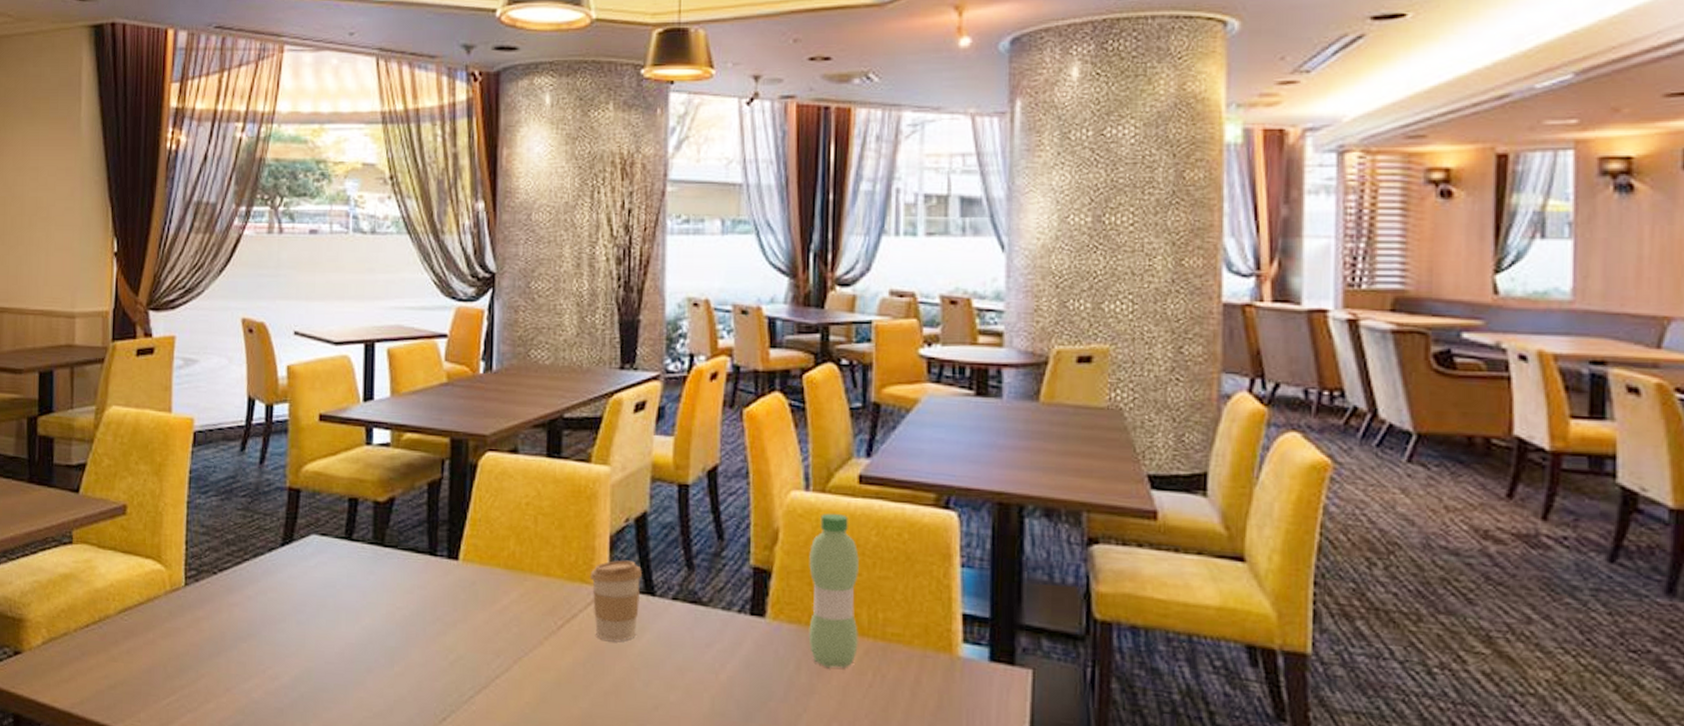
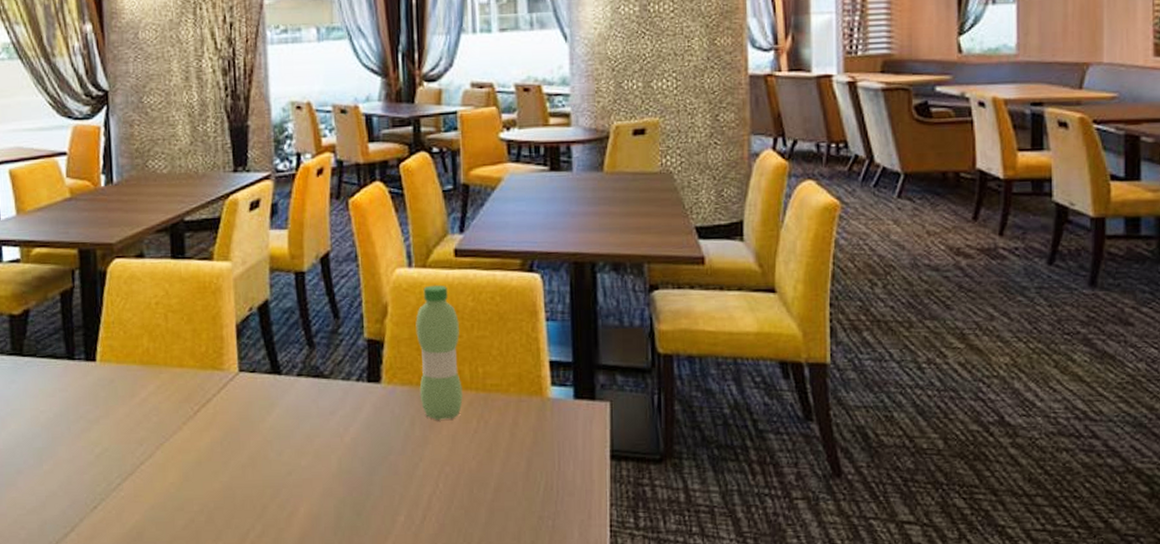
coffee cup: present [590,560,643,642] -> none [220,345,269,420]

